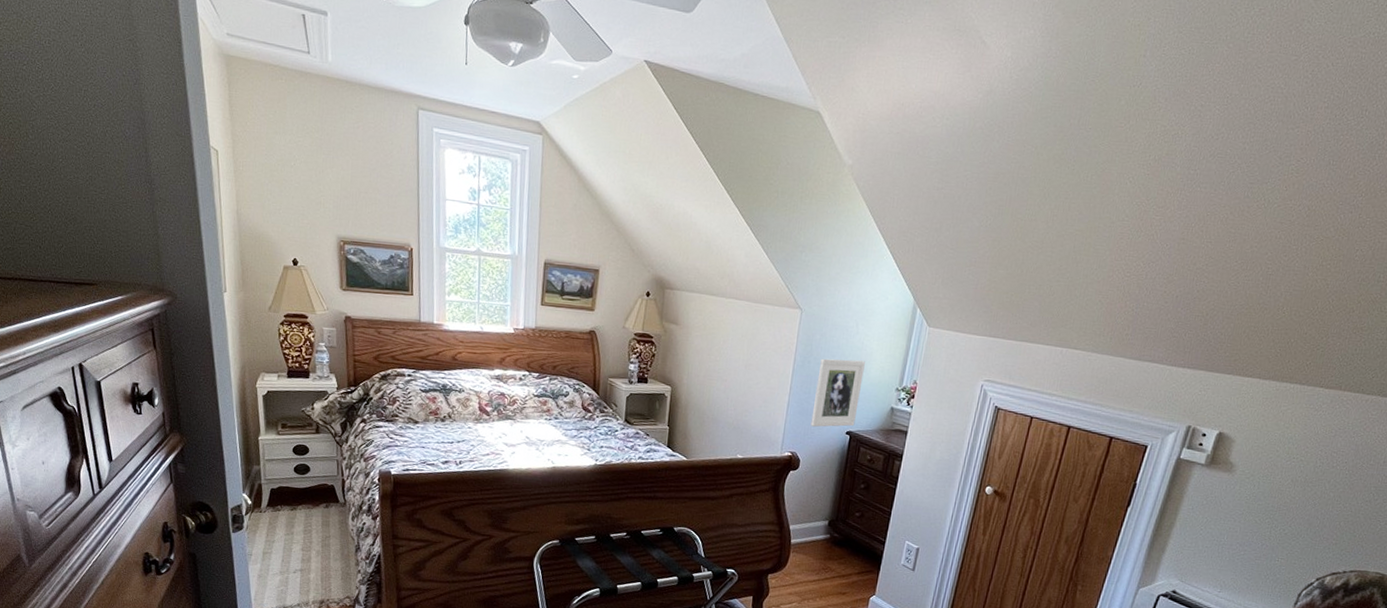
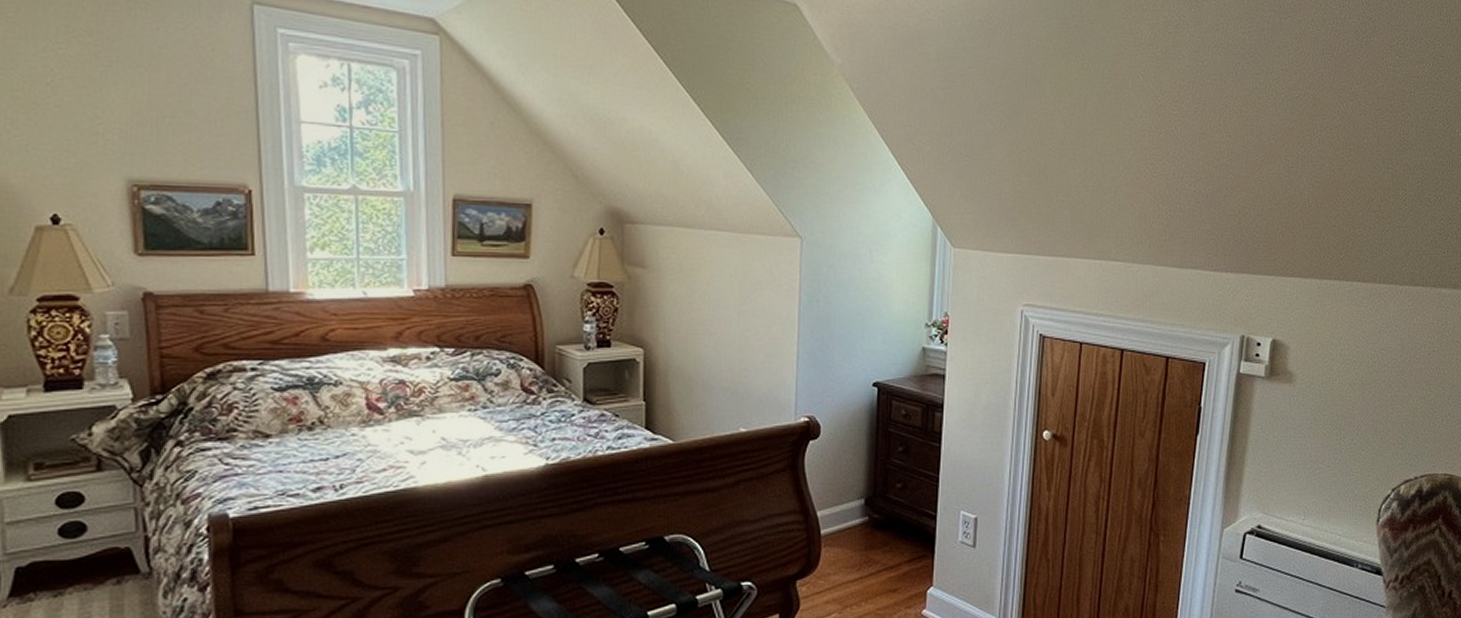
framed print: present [811,358,865,427] -> none [828,294,885,381]

